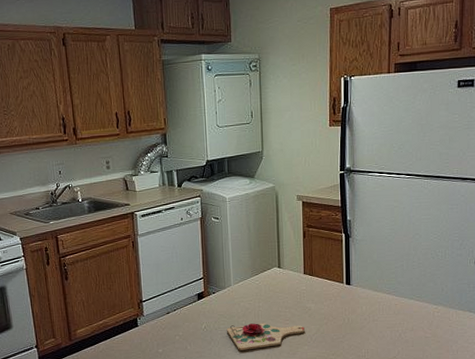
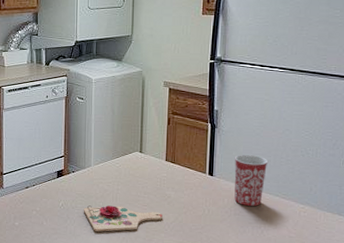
mug: none [369,260,402,312] -> present [234,154,269,207]

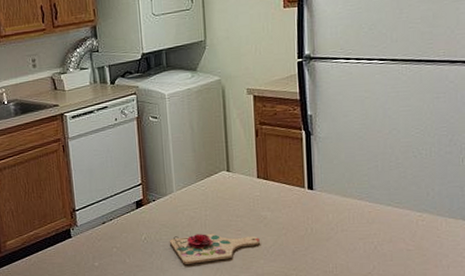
mug: present [234,154,269,207] -> none [335,161,376,220]

